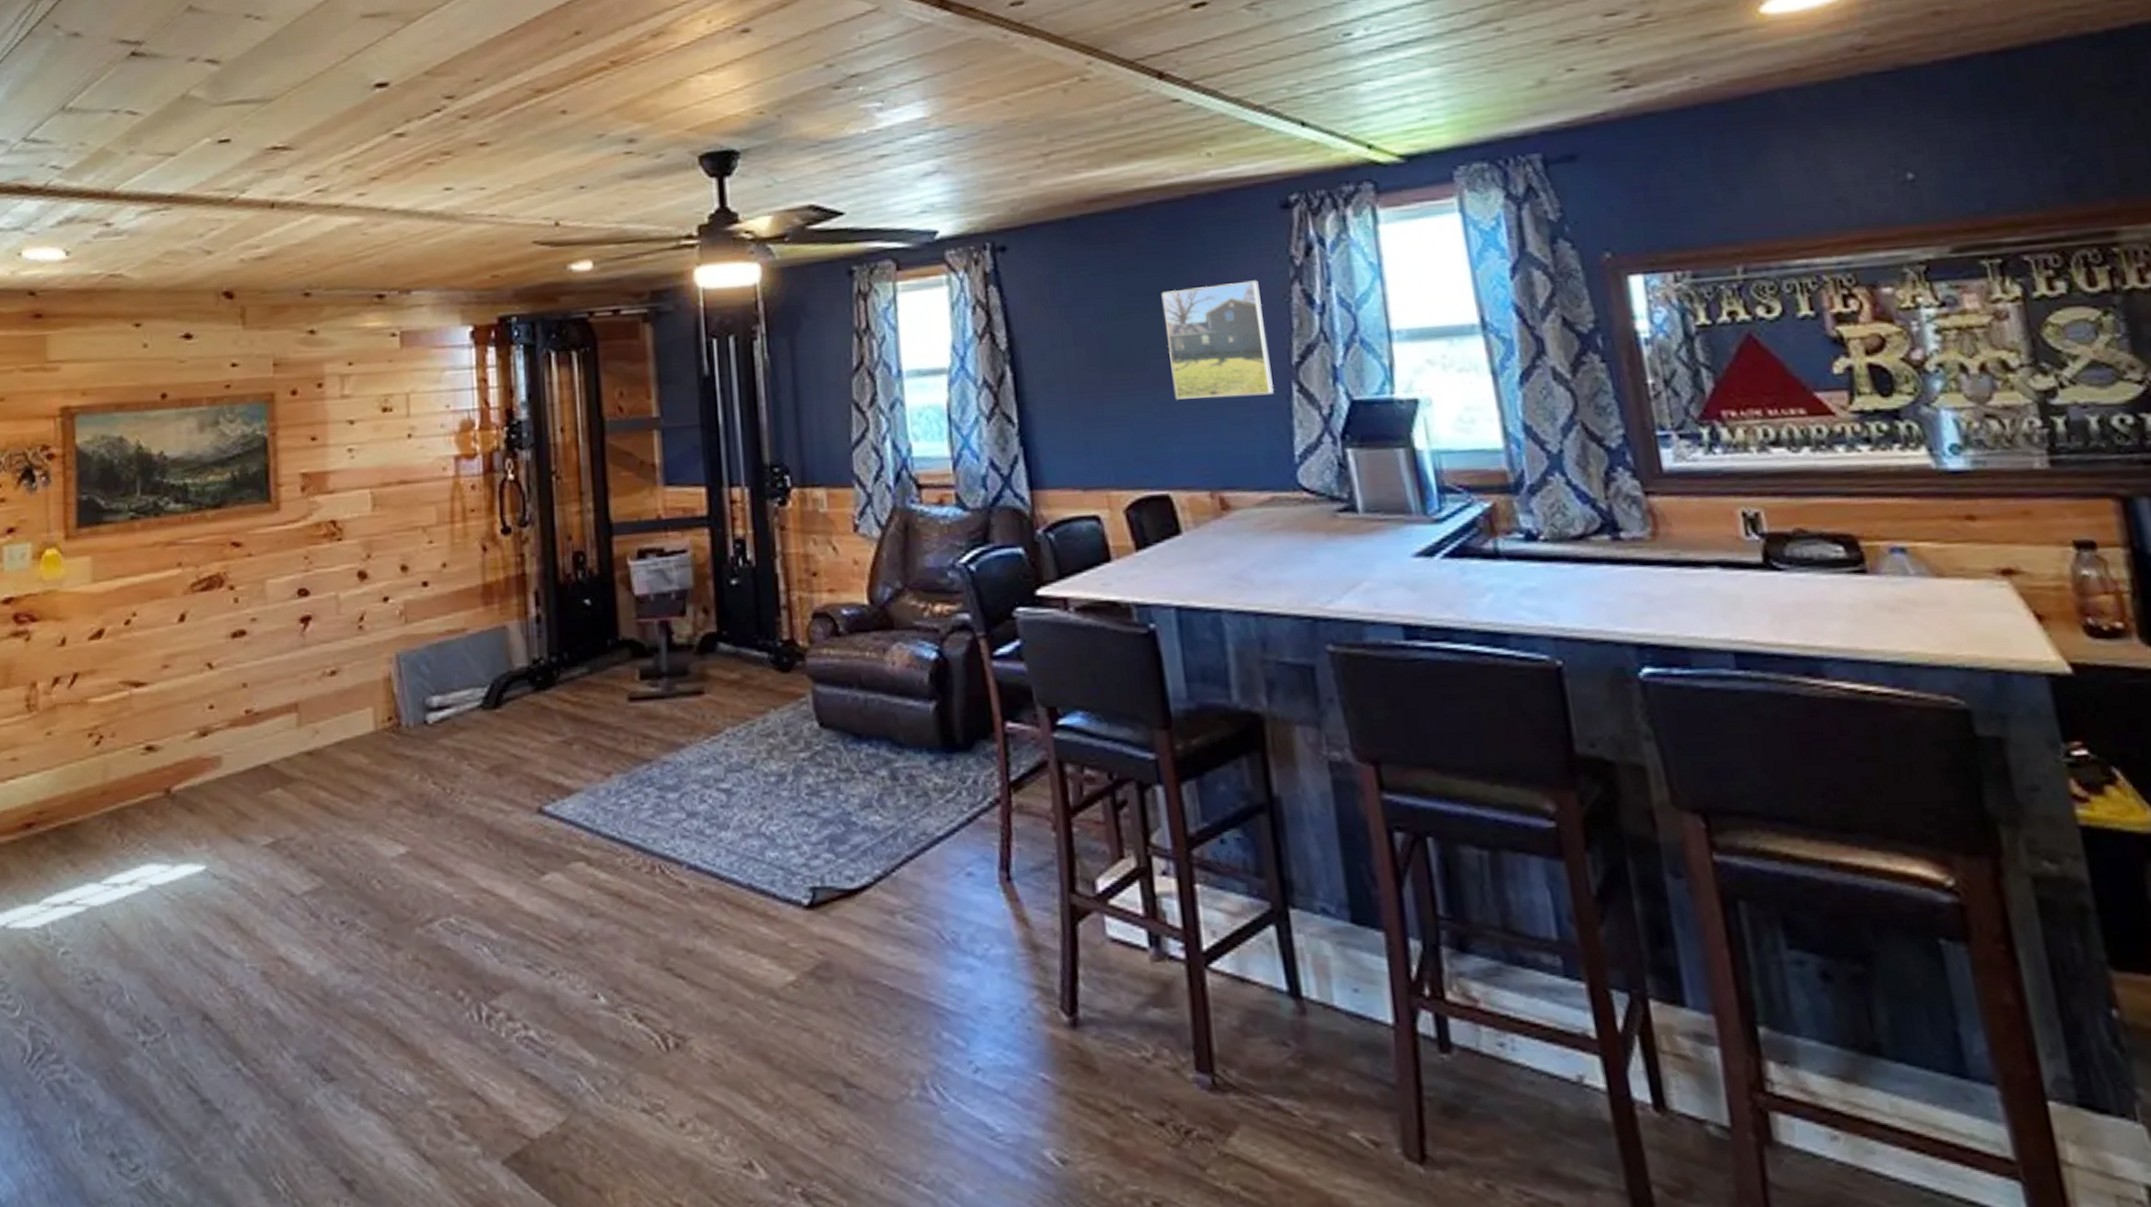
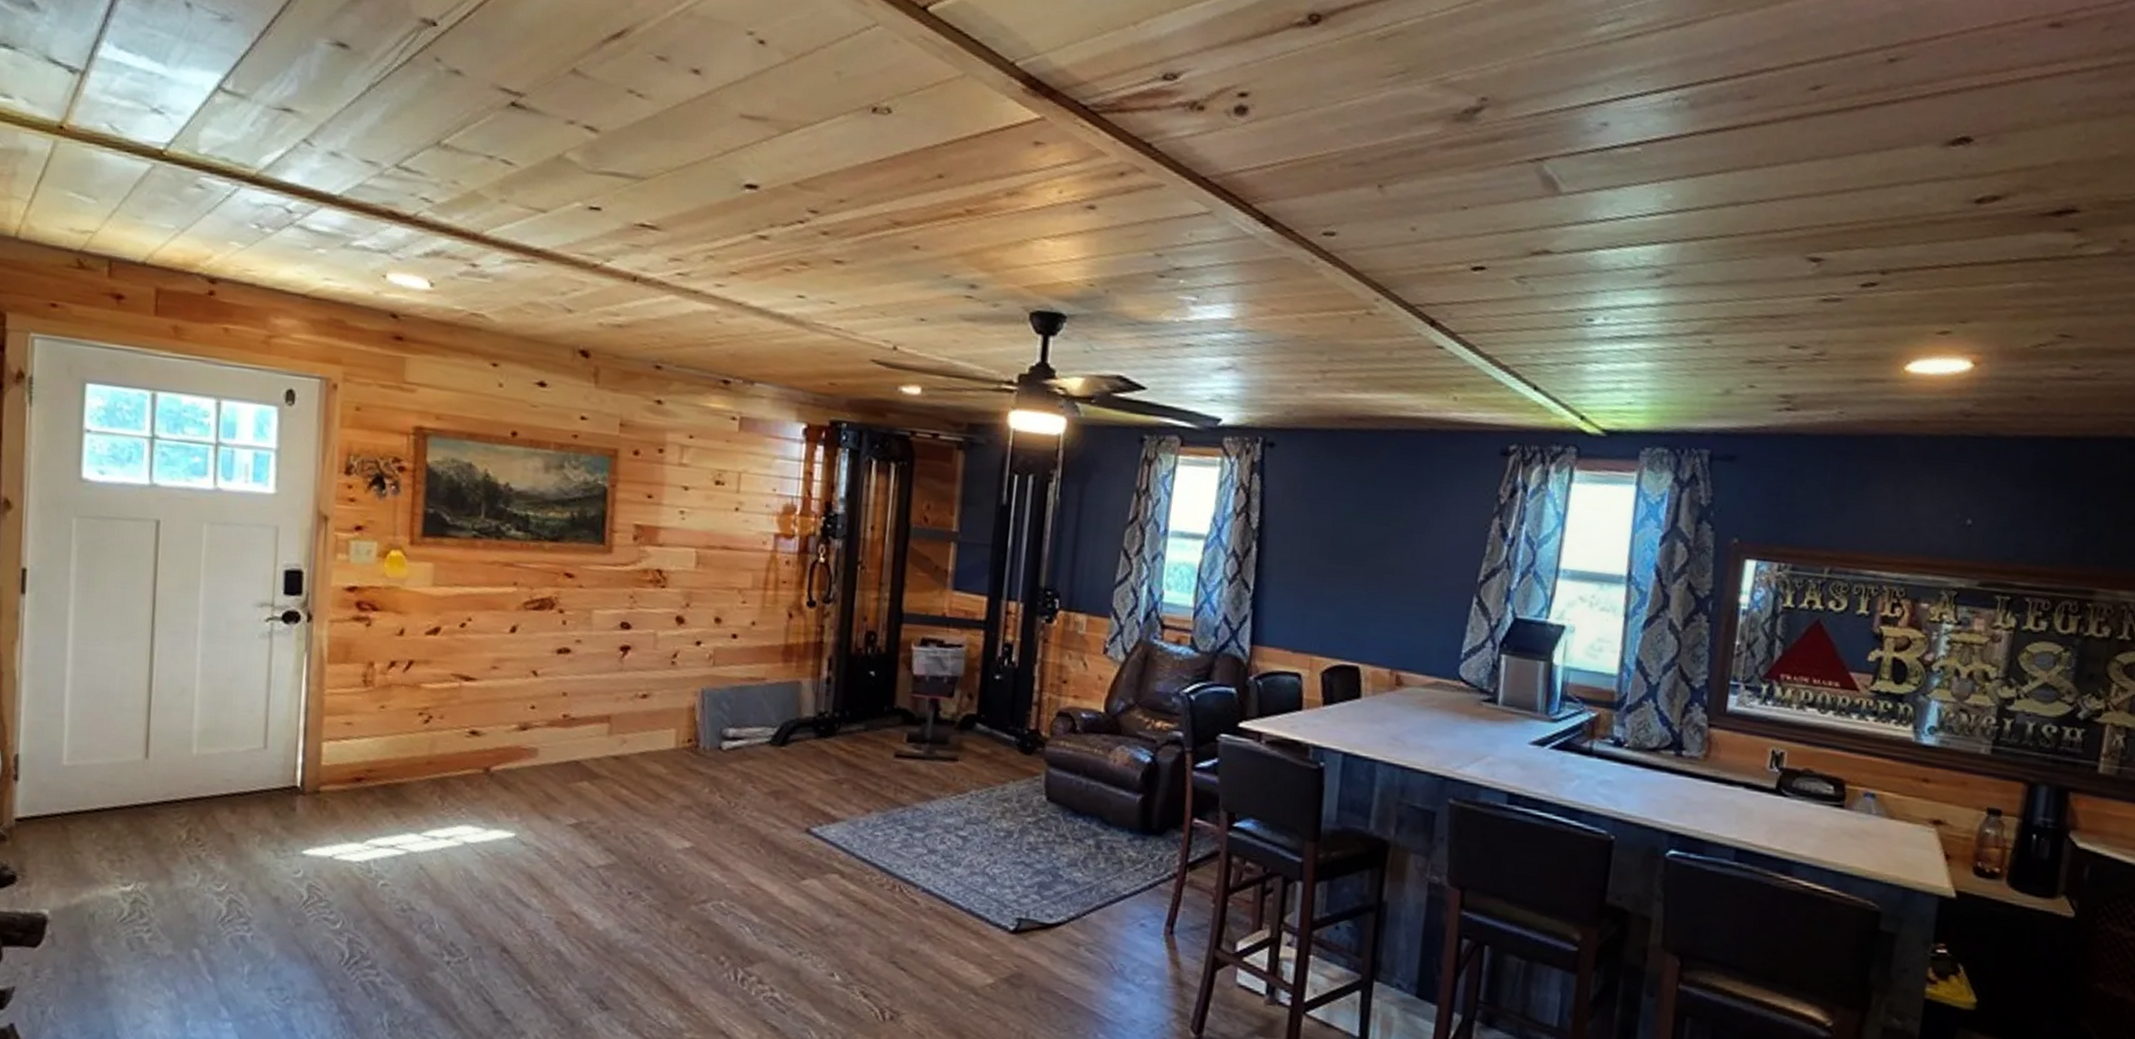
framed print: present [1161,280,1274,400] -> none [1381,505,1468,603]

